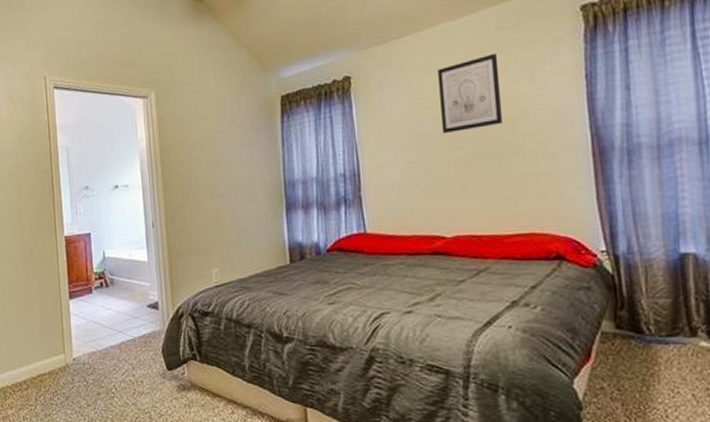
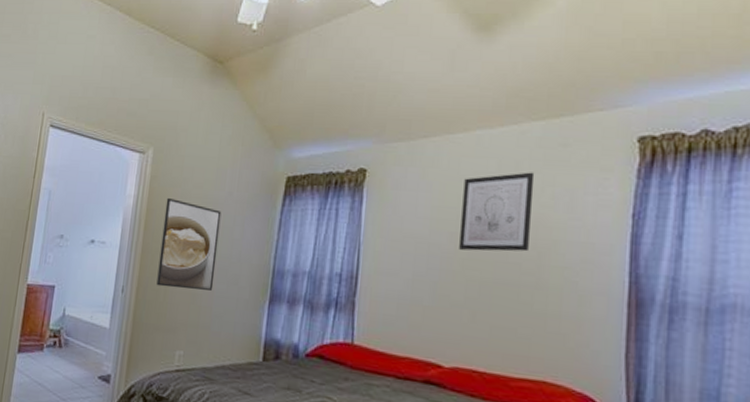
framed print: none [176,134,234,216] -> present [156,197,222,290]

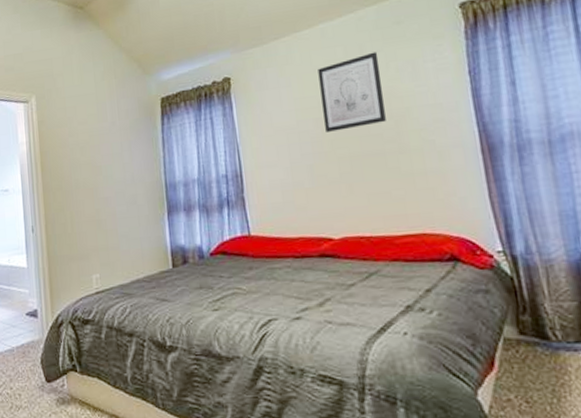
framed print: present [156,197,222,290] -> none [56,137,115,220]

